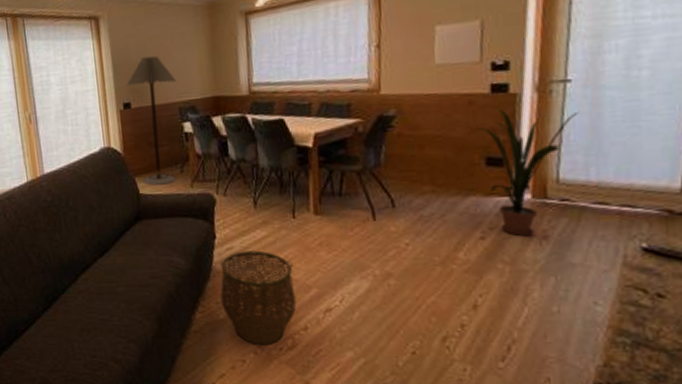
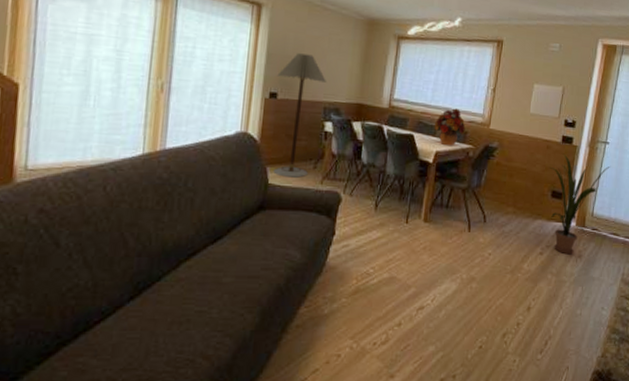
basket: present [220,250,297,346] -> none [328,249,399,341]
flower arrangement: none [306,78,348,125] -> present [434,108,466,146]

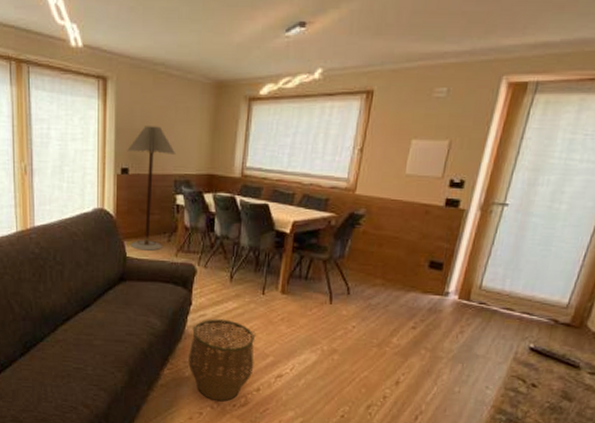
basket: none [328,249,399,341] -> present [188,319,256,402]
flower arrangement: present [434,108,466,146] -> none [291,173,327,215]
house plant: present [550,153,610,255] -> none [427,219,508,330]

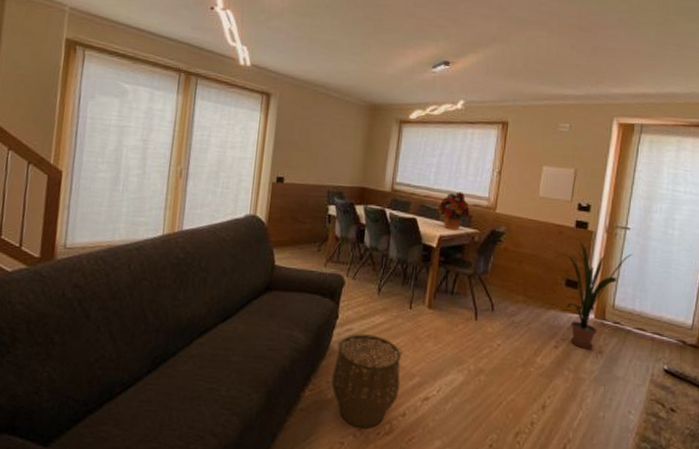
floor lamp: present [127,126,175,251] -> none [279,139,330,260]
flower arrangement: none [291,173,327,215] -> present [437,191,470,231]
house plant: none [427,219,508,330] -> present [563,239,632,350]

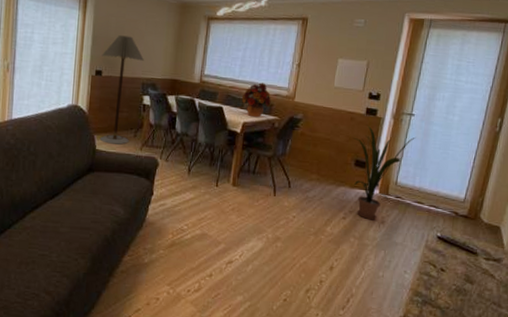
floor lamp: none [279,139,330,260] -> present [99,35,144,145]
basket: present [331,333,403,429] -> none [148,208,210,287]

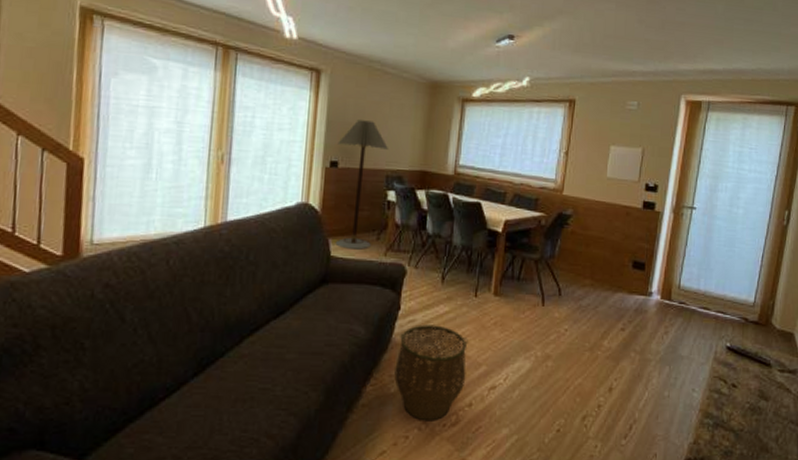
basket: none [148,208,210,287] -> present [394,324,468,421]
flower arrangement: present [241,82,271,118] -> none [502,174,537,215]
house plant: present [353,125,415,220] -> none [630,220,698,331]

